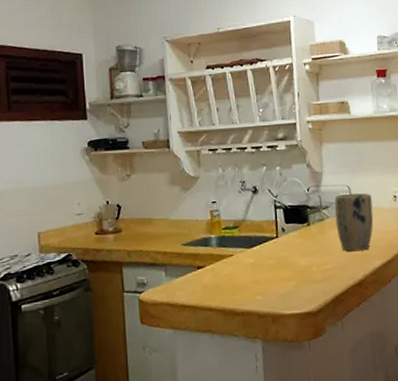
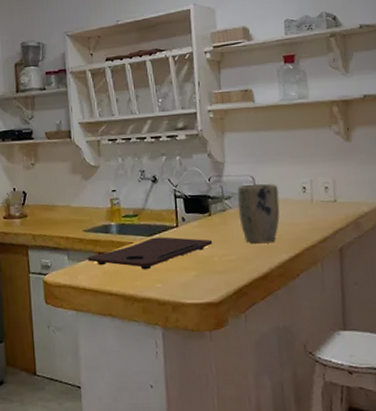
cutting board: none [186,248,312,283] -> present [87,237,213,270]

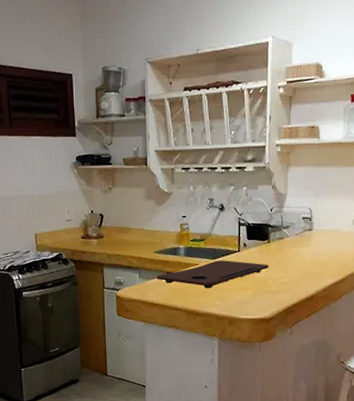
plant pot: present [237,183,280,244] -> none [294,215,332,269]

